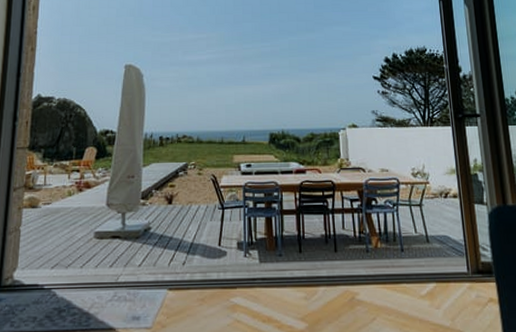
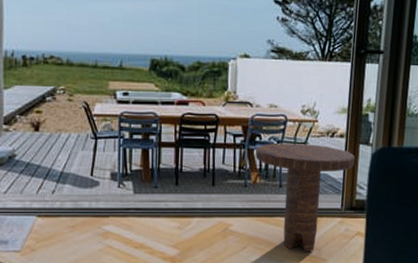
side table: none [373,205,473,323] -> present [255,142,355,252]

